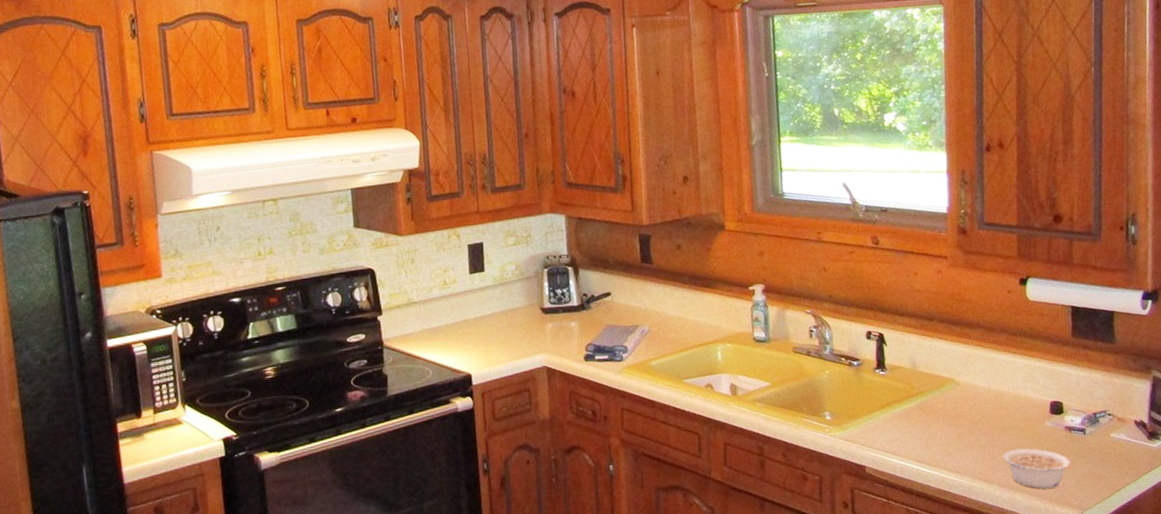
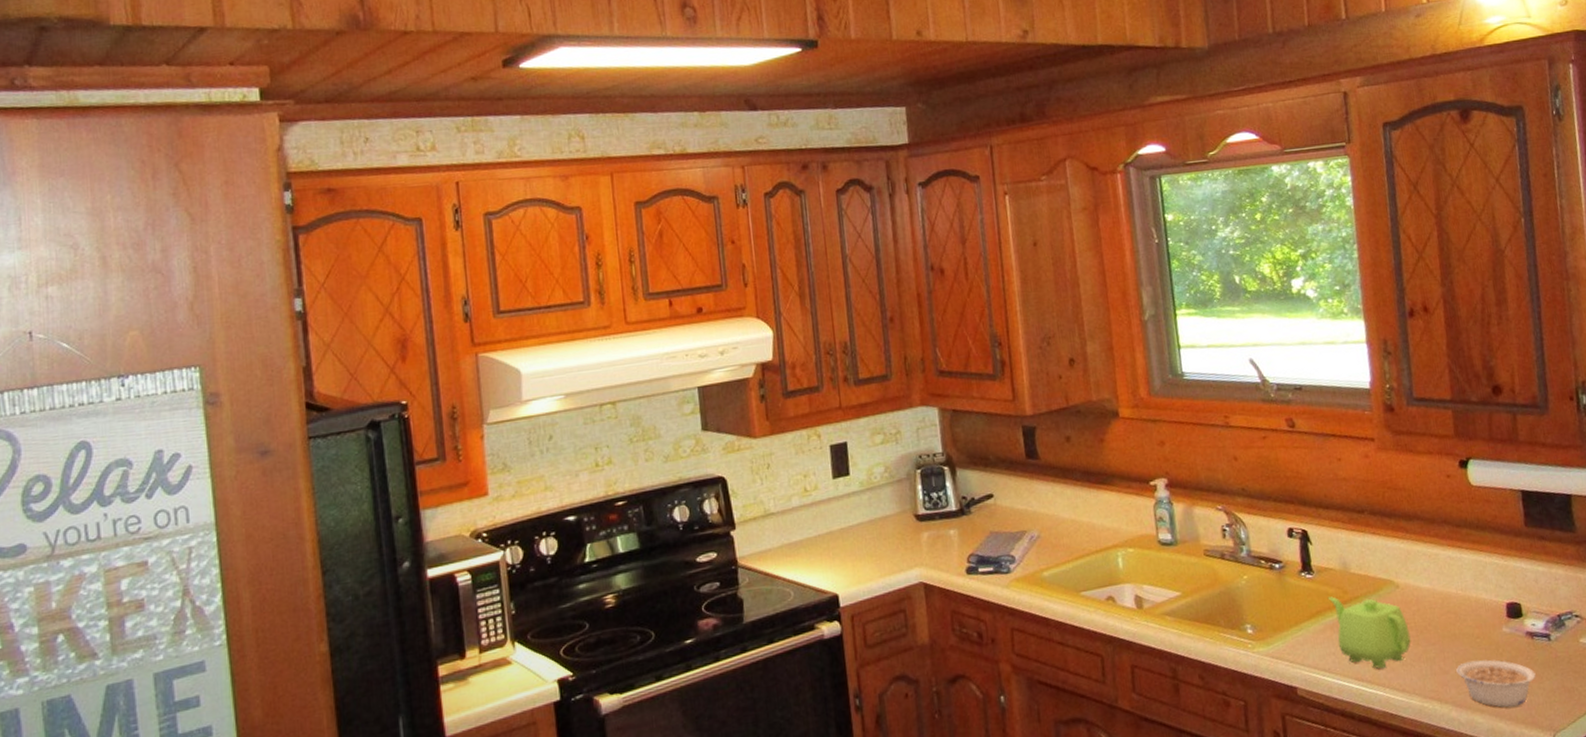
teapot: none [897,391,966,453] -> present [1327,596,1411,669]

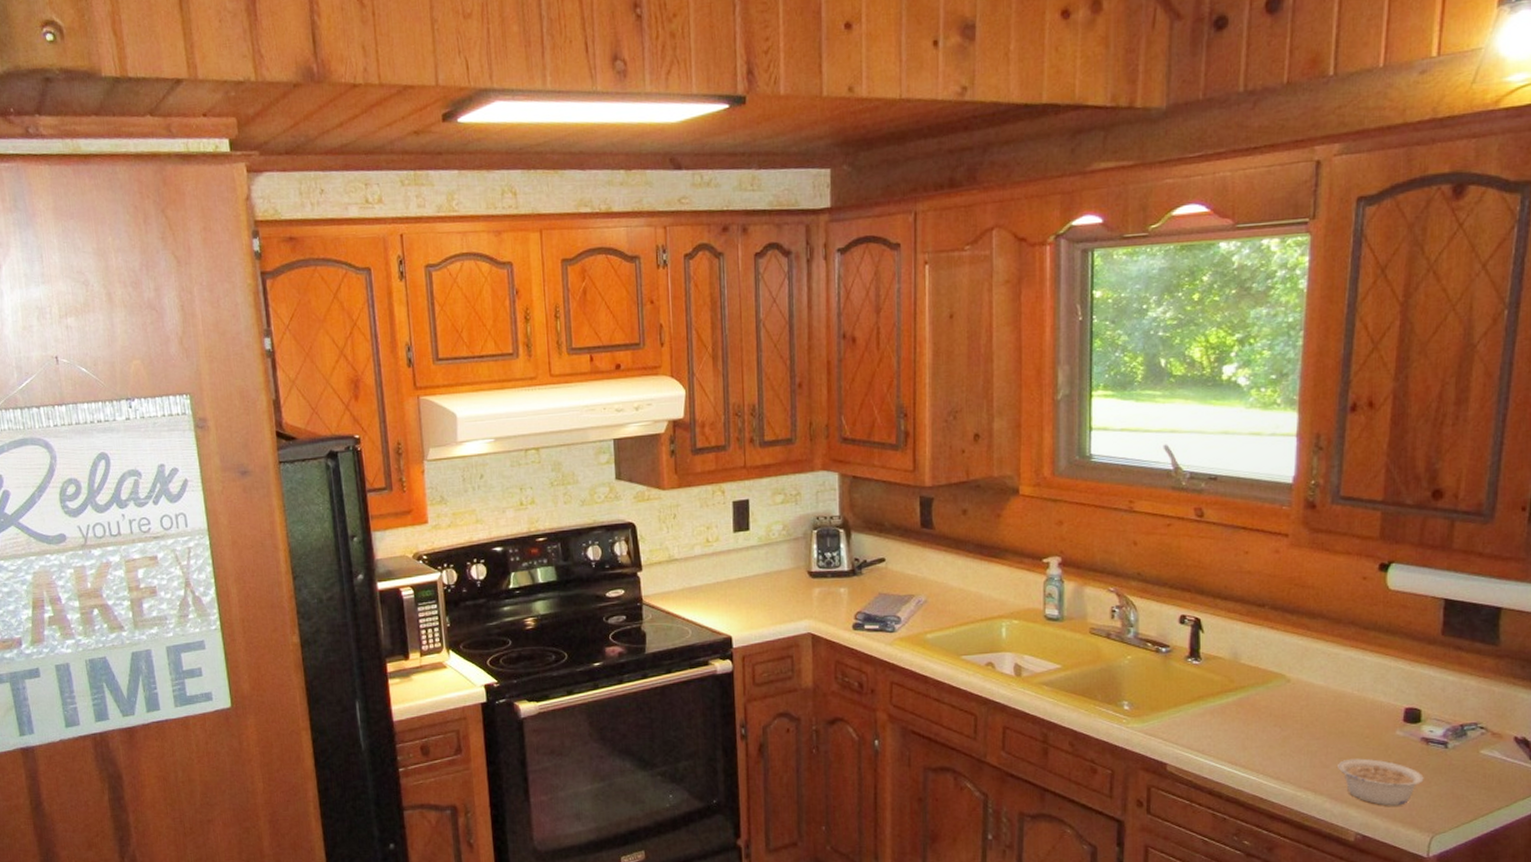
teapot: present [1327,596,1411,669] -> none [1212,684,1294,755]

